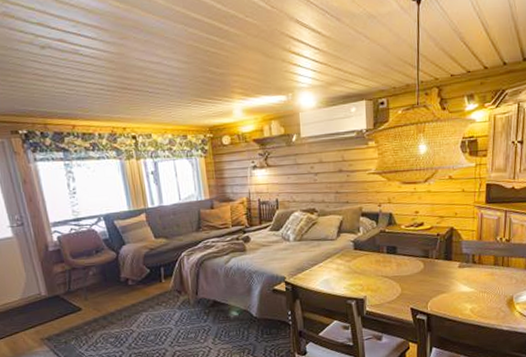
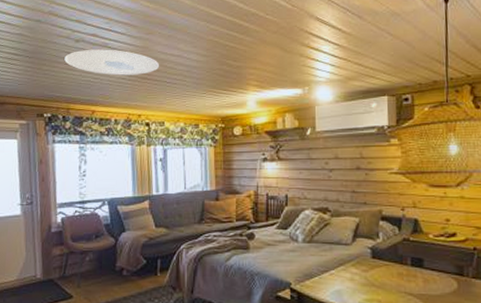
ceiling light: none [31,56,140,86] -> present [64,49,160,76]

